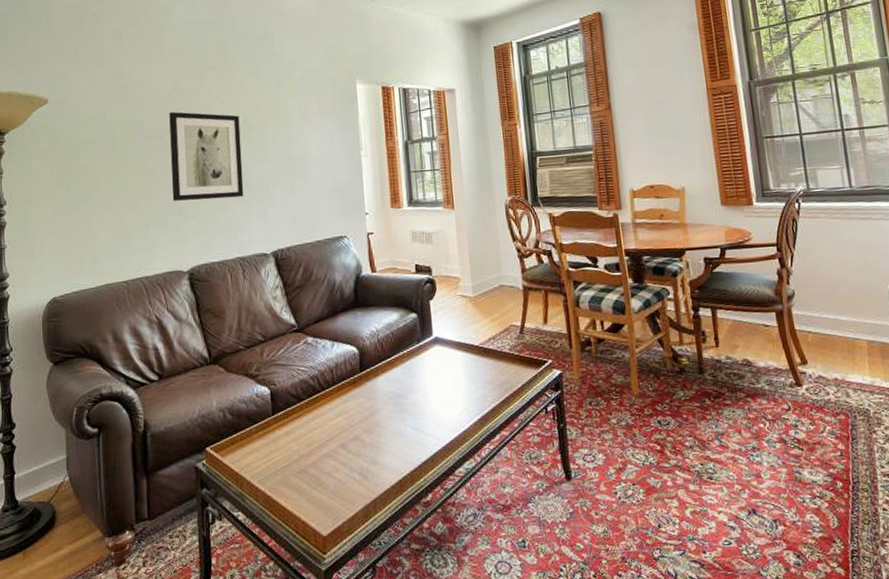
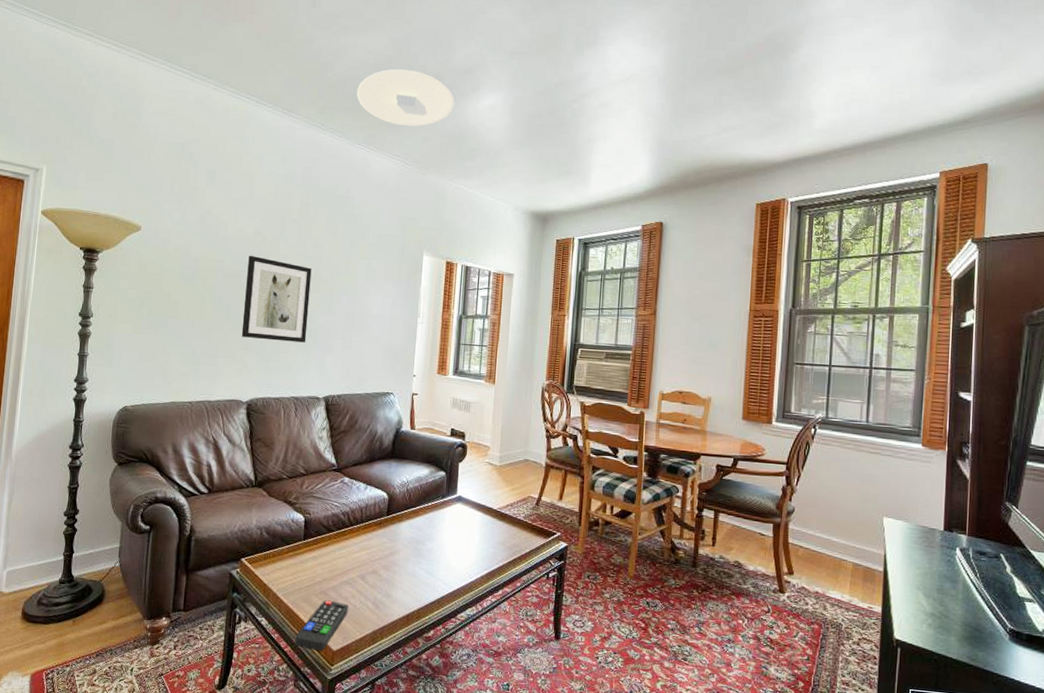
remote control: none [279,479,334,540] -> present [295,600,348,651]

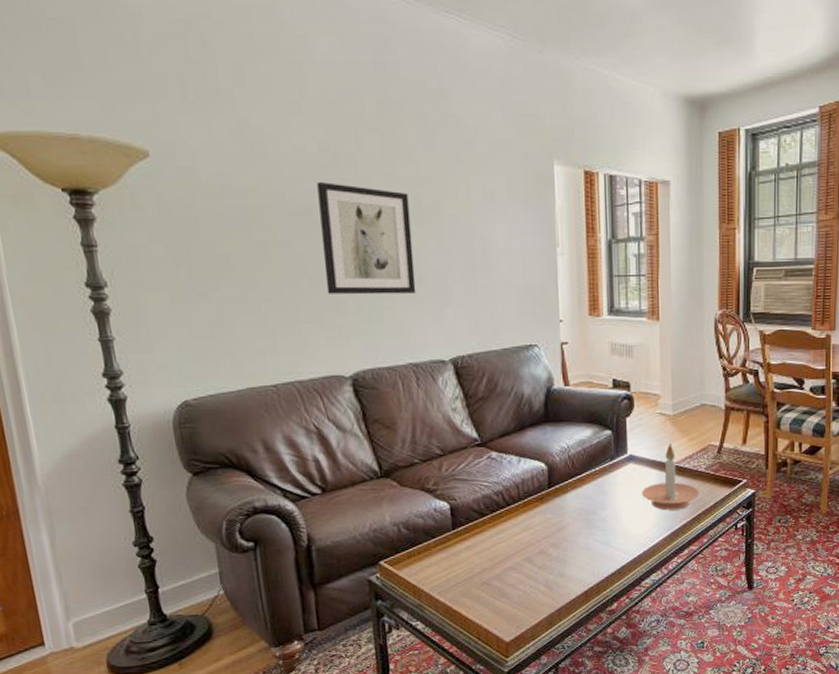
remote control: present [295,600,348,651] -> none [460,590,517,646]
candle holder: none [466,490,517,552] -> present [642,443,700,511]

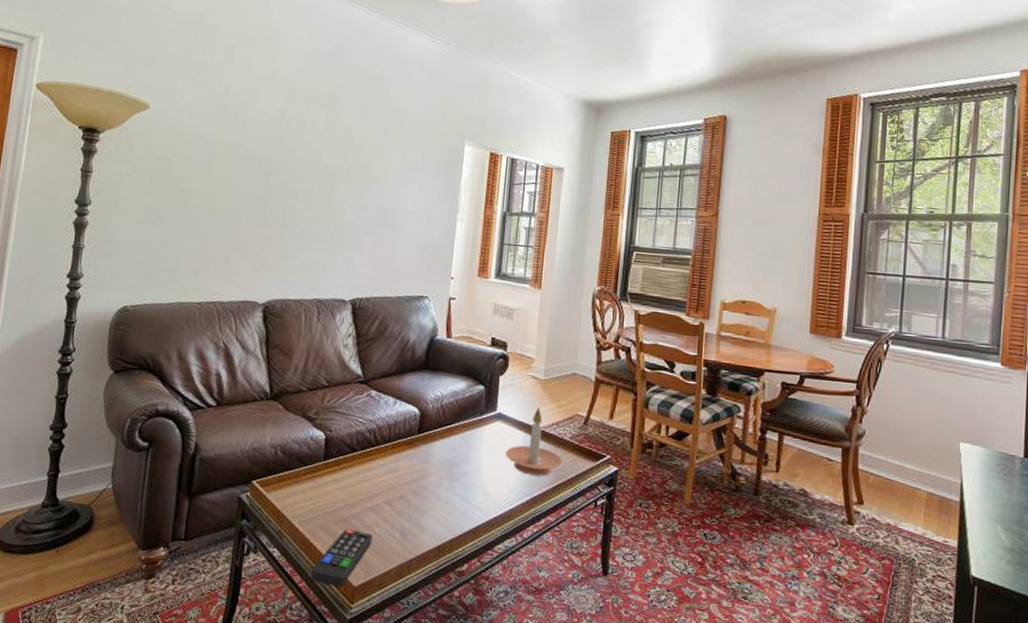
wall art: present [317,182,416,295] -> none [259,140,341,239]
remote control: none [460,590,517,646] -> present [311,529,372,587]

